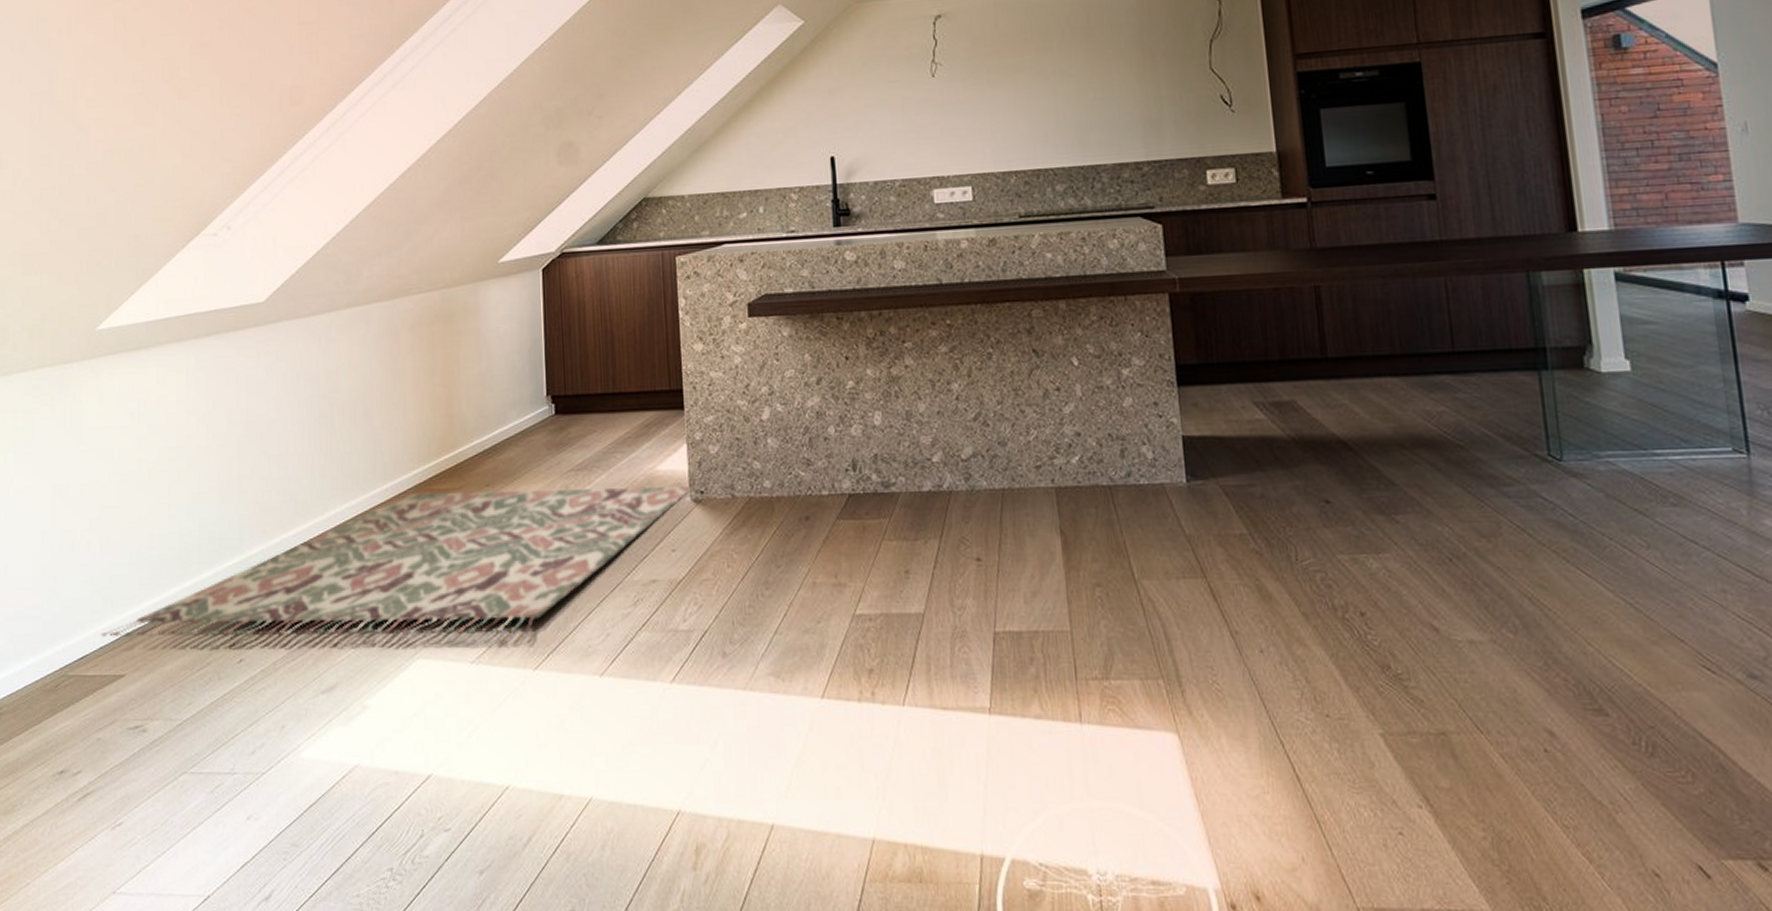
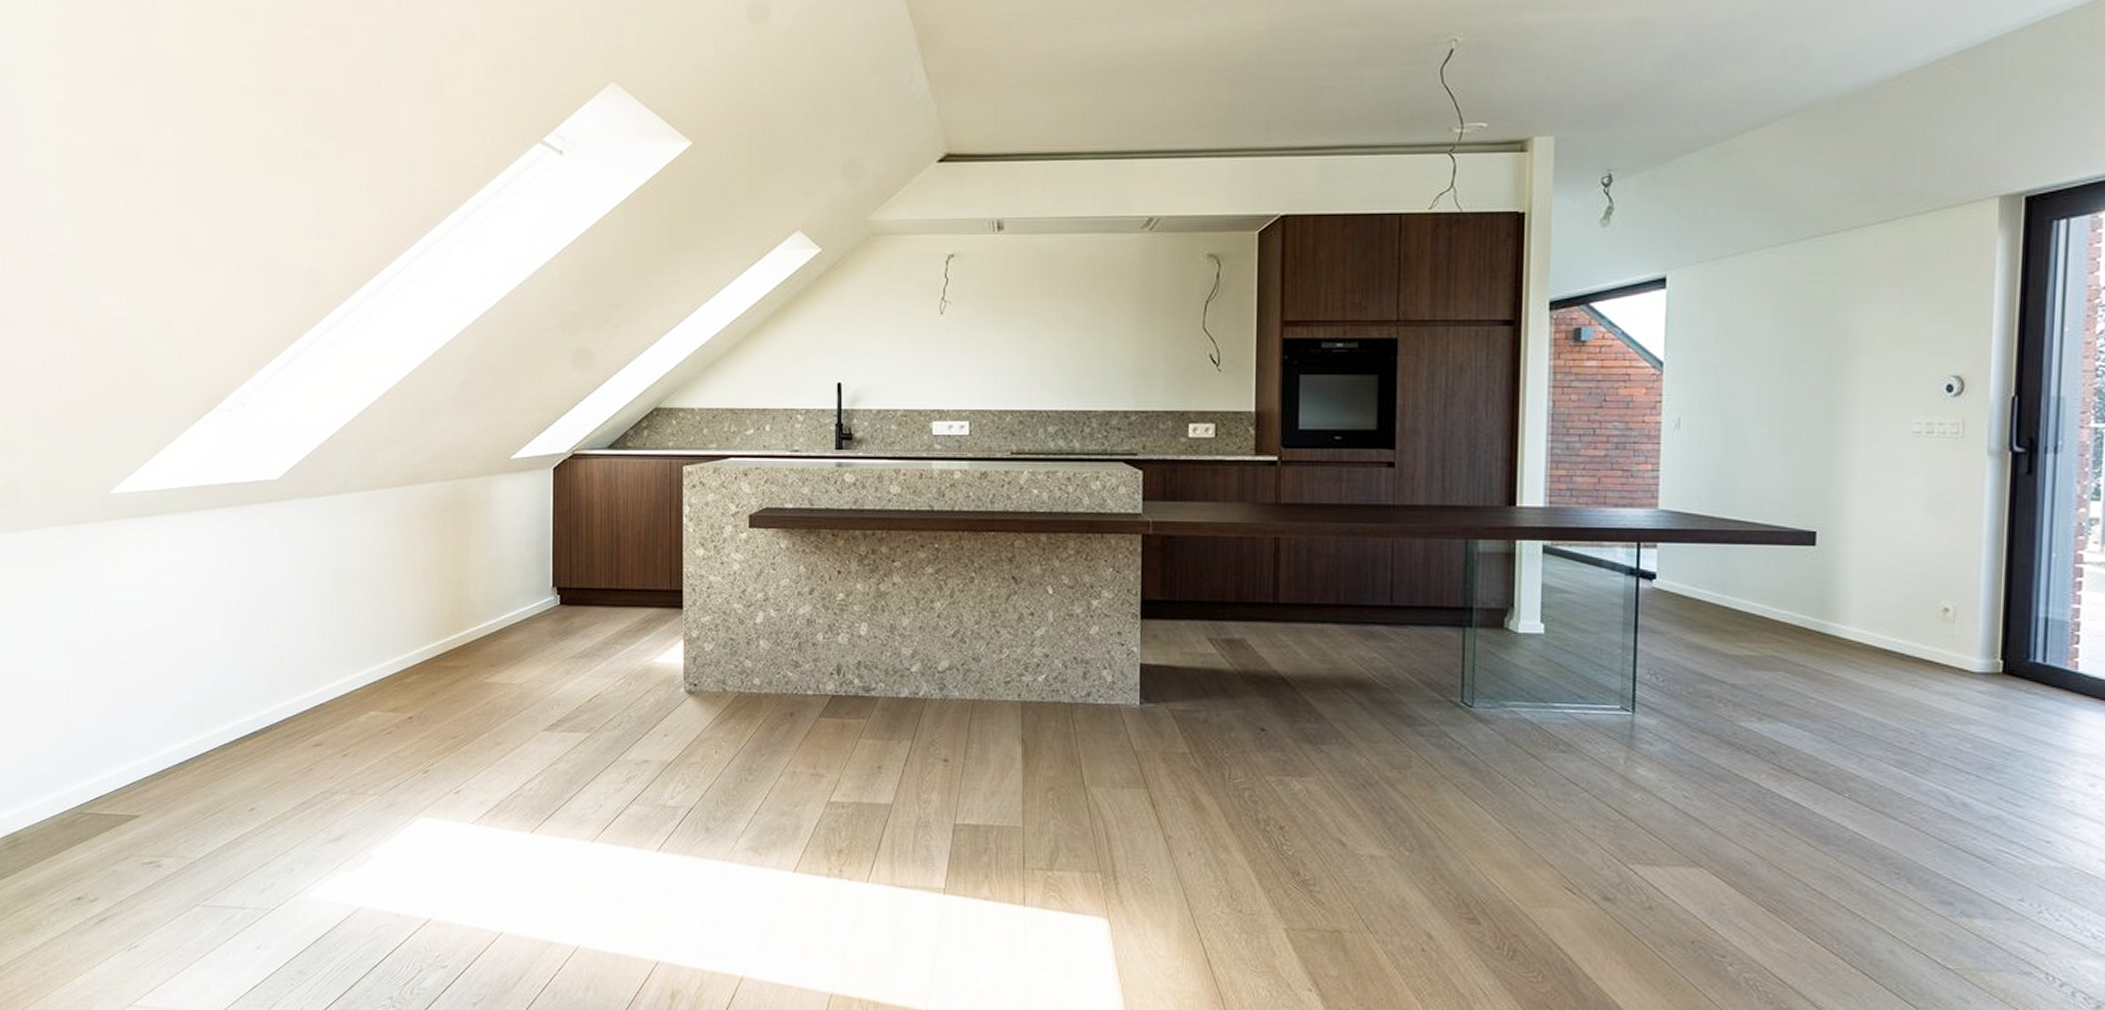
rug: present [101,486,694,637] -> none [116,668,688,800]

